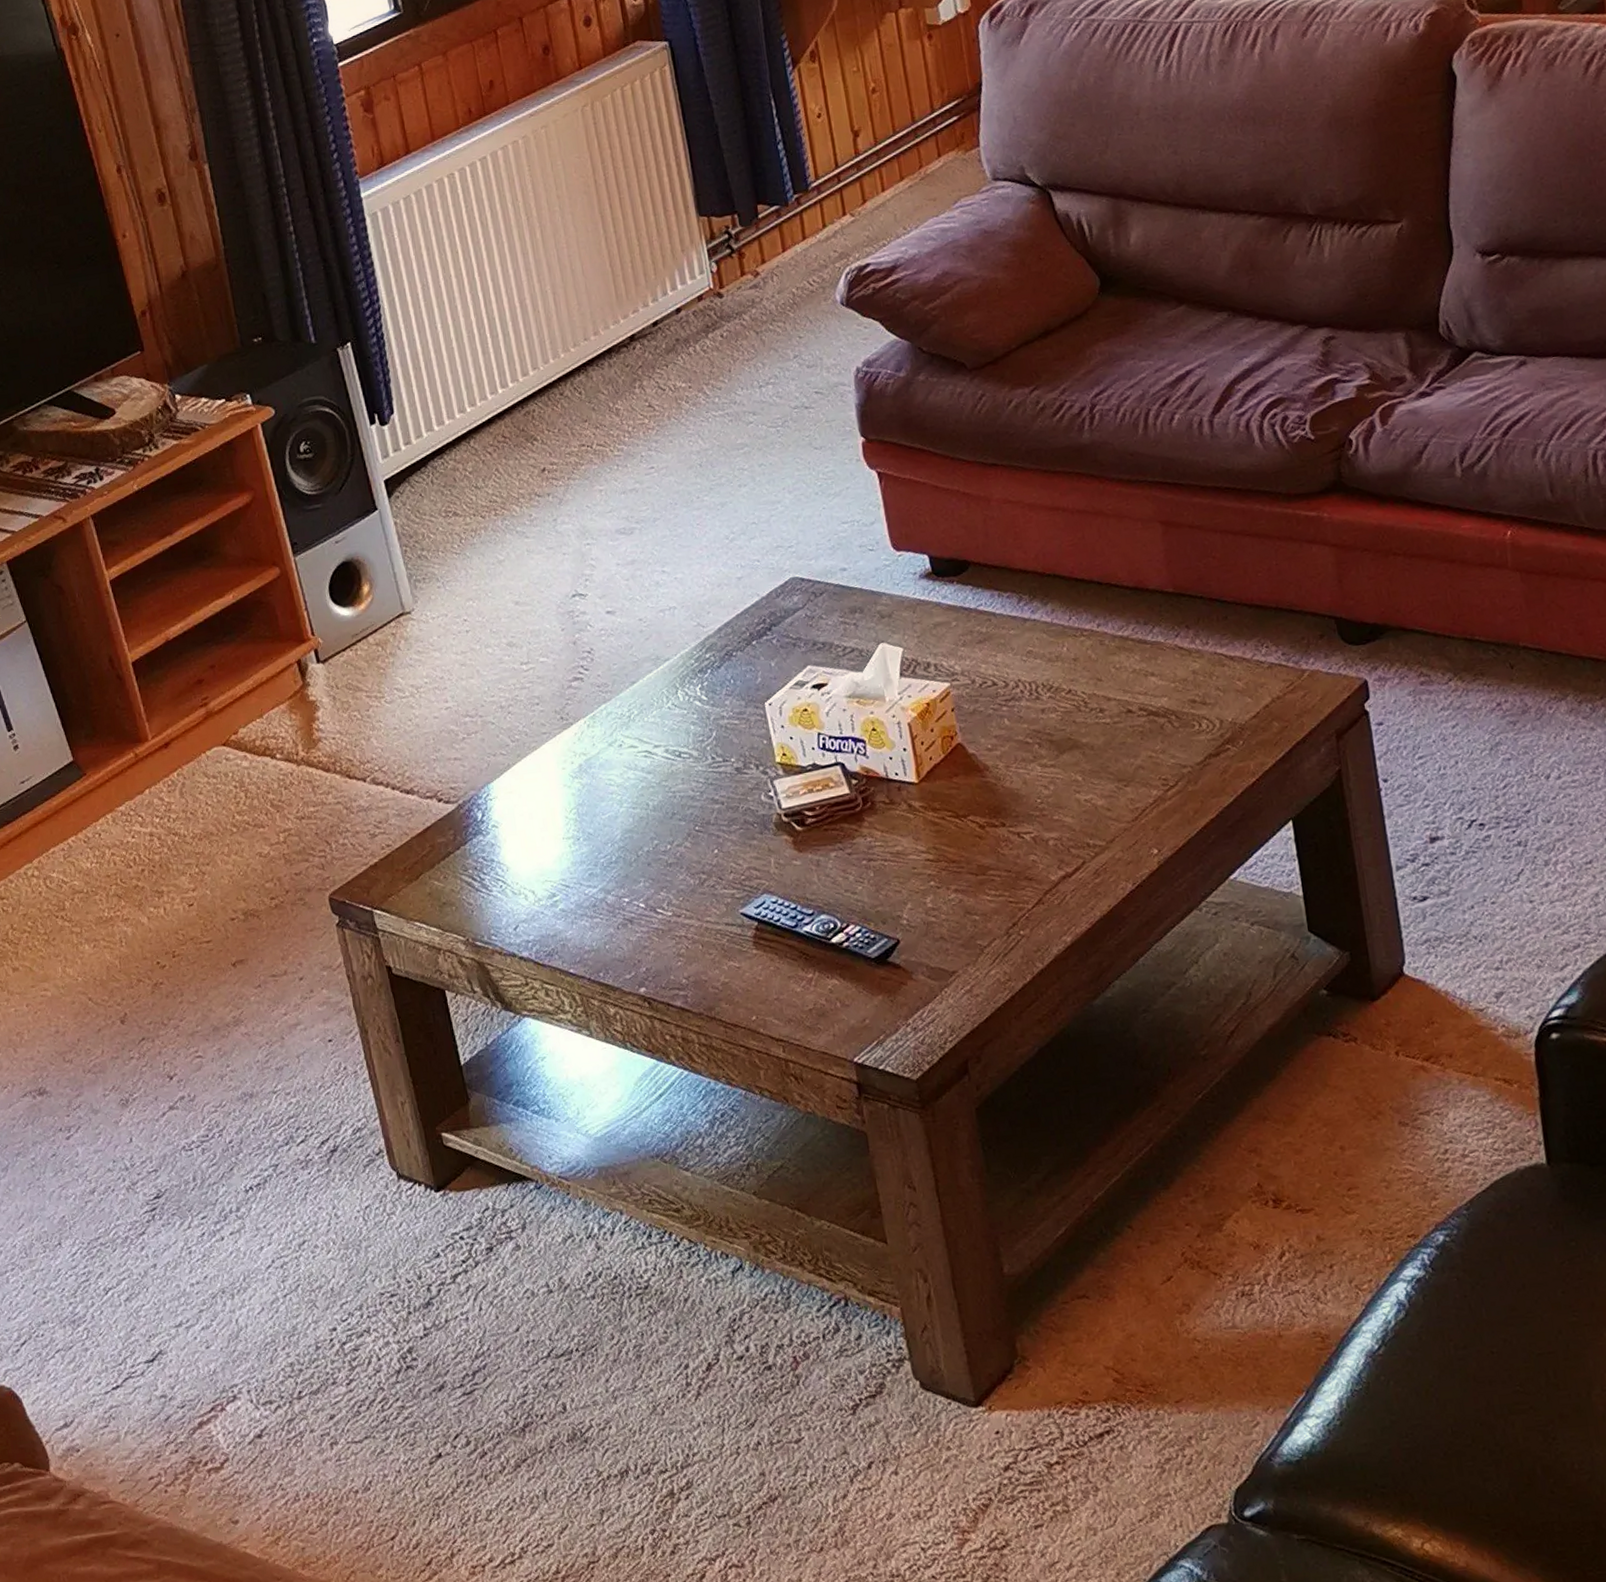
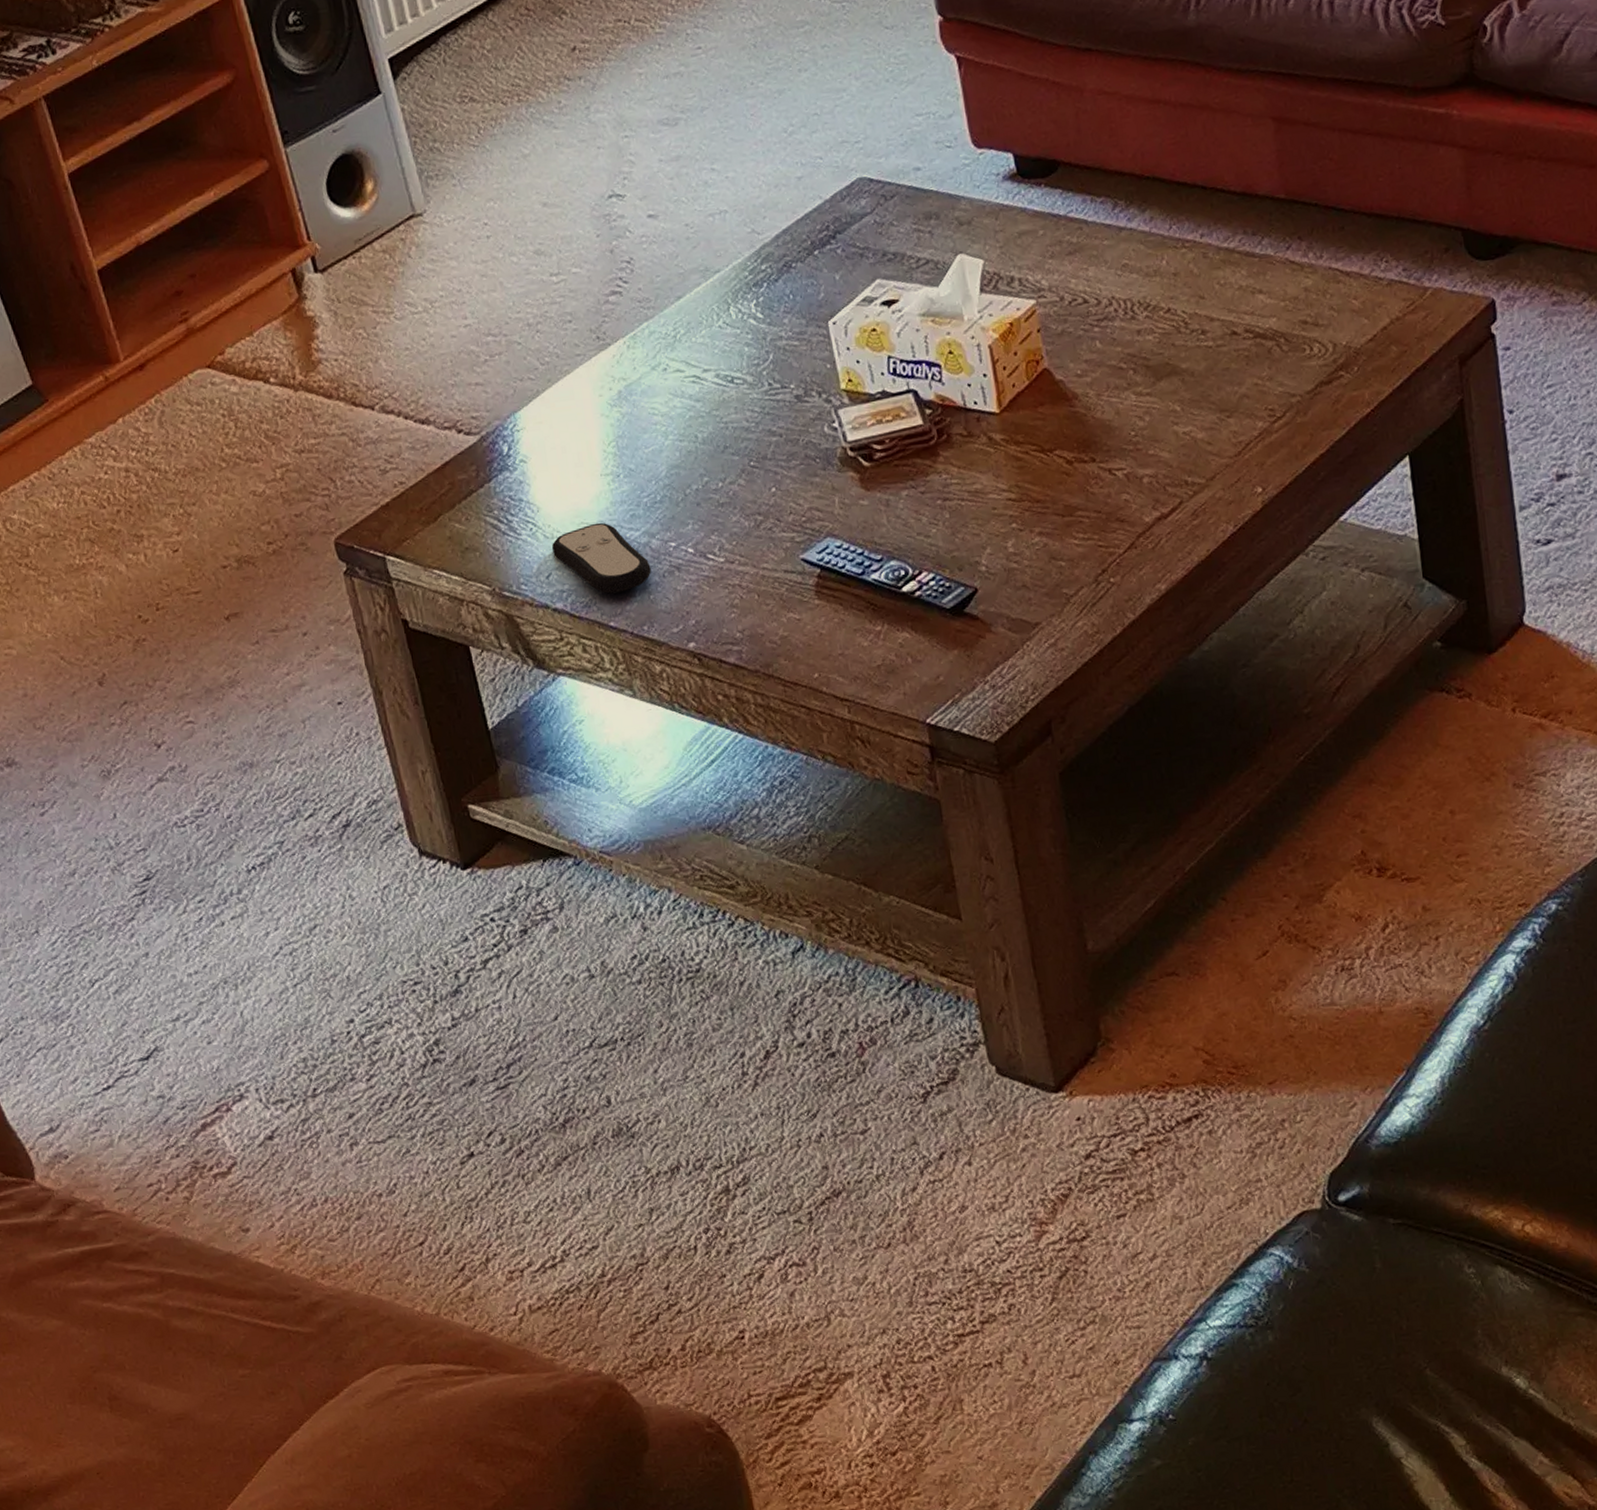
remote control: none [519,880,607,944] -> present [552,522,651,594]

